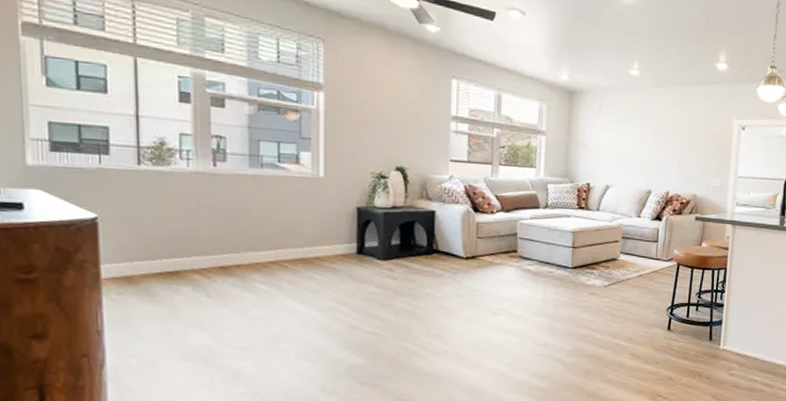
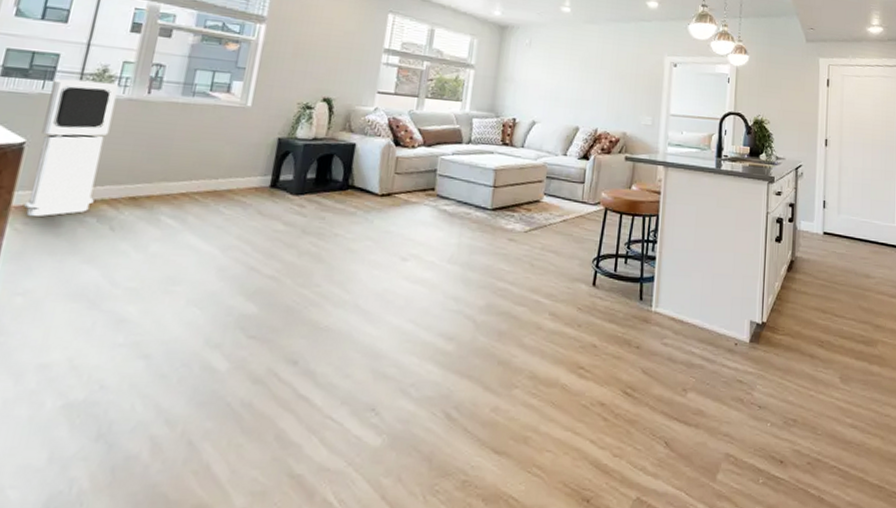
air purifier: none [110,152,184,288] -> present [24,79,119,217]

